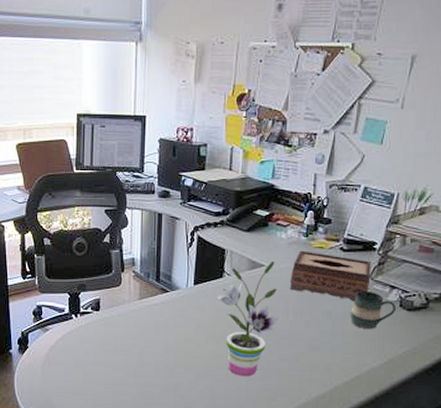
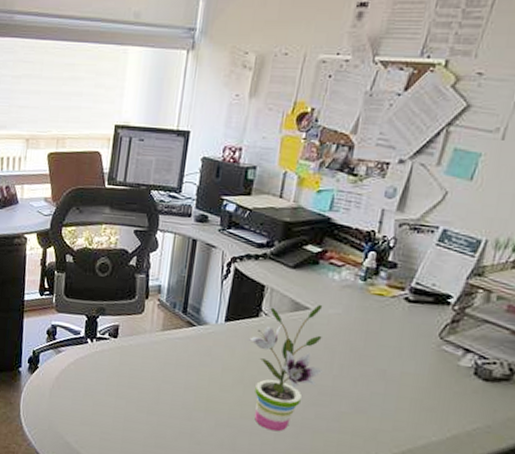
tissue box: present [290,250,371,302] -> none [338,296,443,363]
mug: present [350,290,396,330] -> none [408,350,469,398]

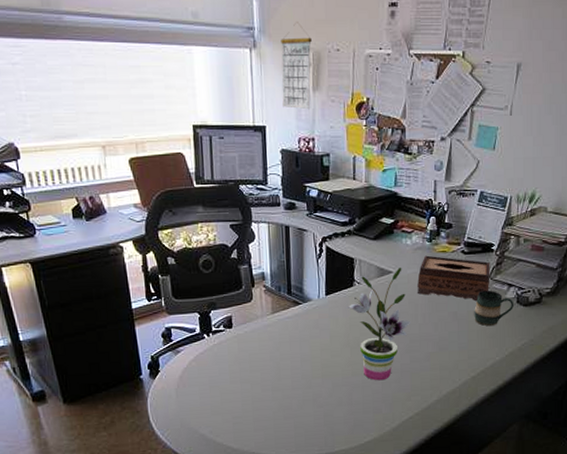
calendar: none [212,23,258,117] -> present [280,22,312,110]
tissue box: none [338,296,443,363] -> present [417,255,490,302]
mug: none [408,350,469,398] -> present [474,290,513,327]

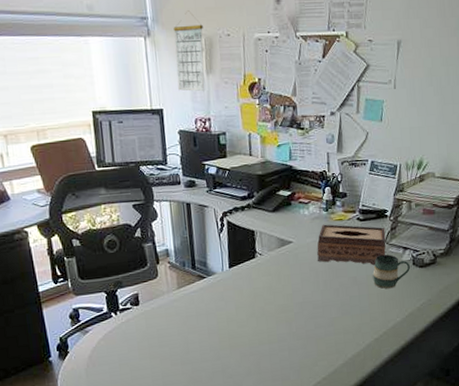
potted plant: present [346,268,410,381] -> none [249,237,312,349]

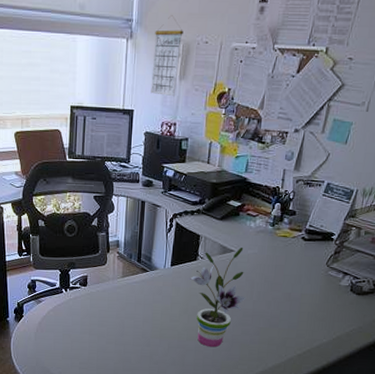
potted plant: none [249,237,312,349] -> present [188,248,245,348]
tissue box: present [317,224,386,266] -> none [256,238,329,286]
mug: present [373,254,410,289] -> none [306,276,347,310]

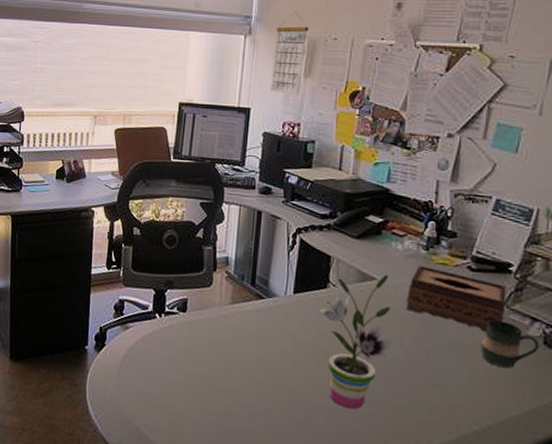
tissue box: none [256,238,329,286] -> present [407,265,507,333]
mug: none [306,276,347,310] -> present [481,319,538,369]

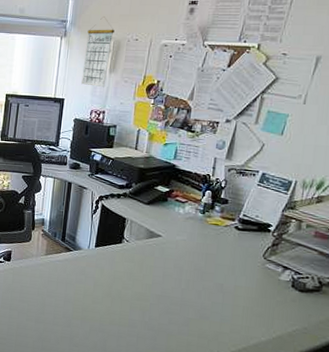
potted plant: present [316,275,394,410] -> none [112,233,173,335]
tissue box: present [407,265,507,333] -> none [184,225,265,278]
mug: present [481,319,538,369] -> none [241,268,288,306]

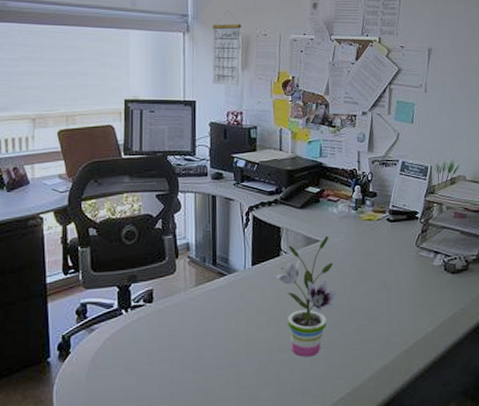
potted plant: none [112,233,173,335] -> present [273,236,339,358]

